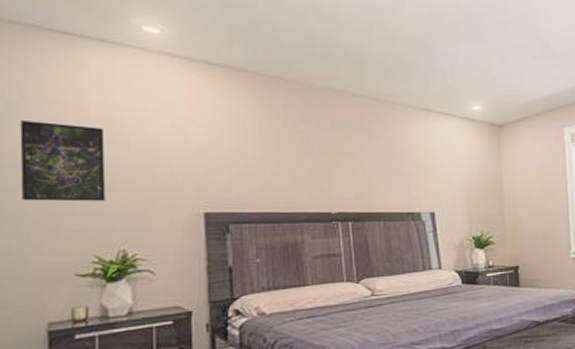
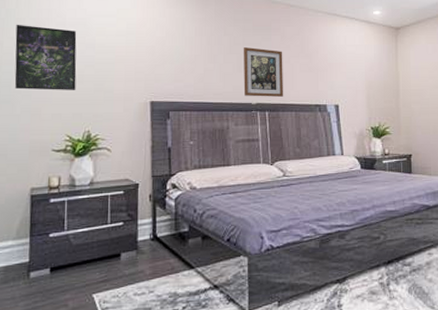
wall art: none [319,148,370,205] -> present [243,47,284,97]

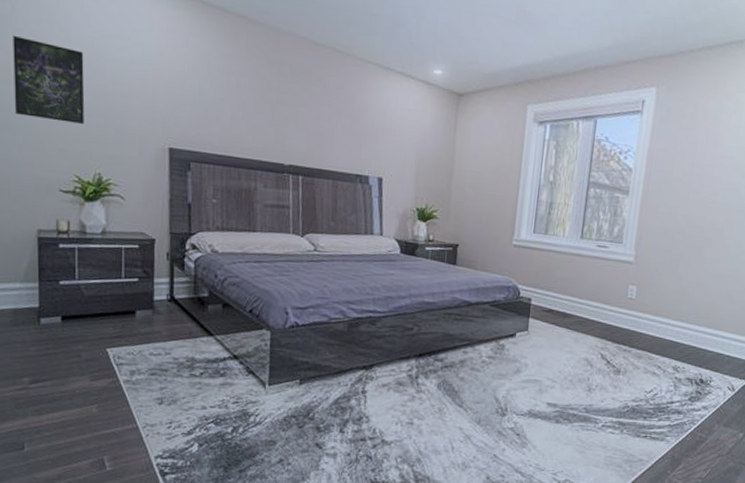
wall art: present [243,47,284,97] -> none [275,96,324,161]

